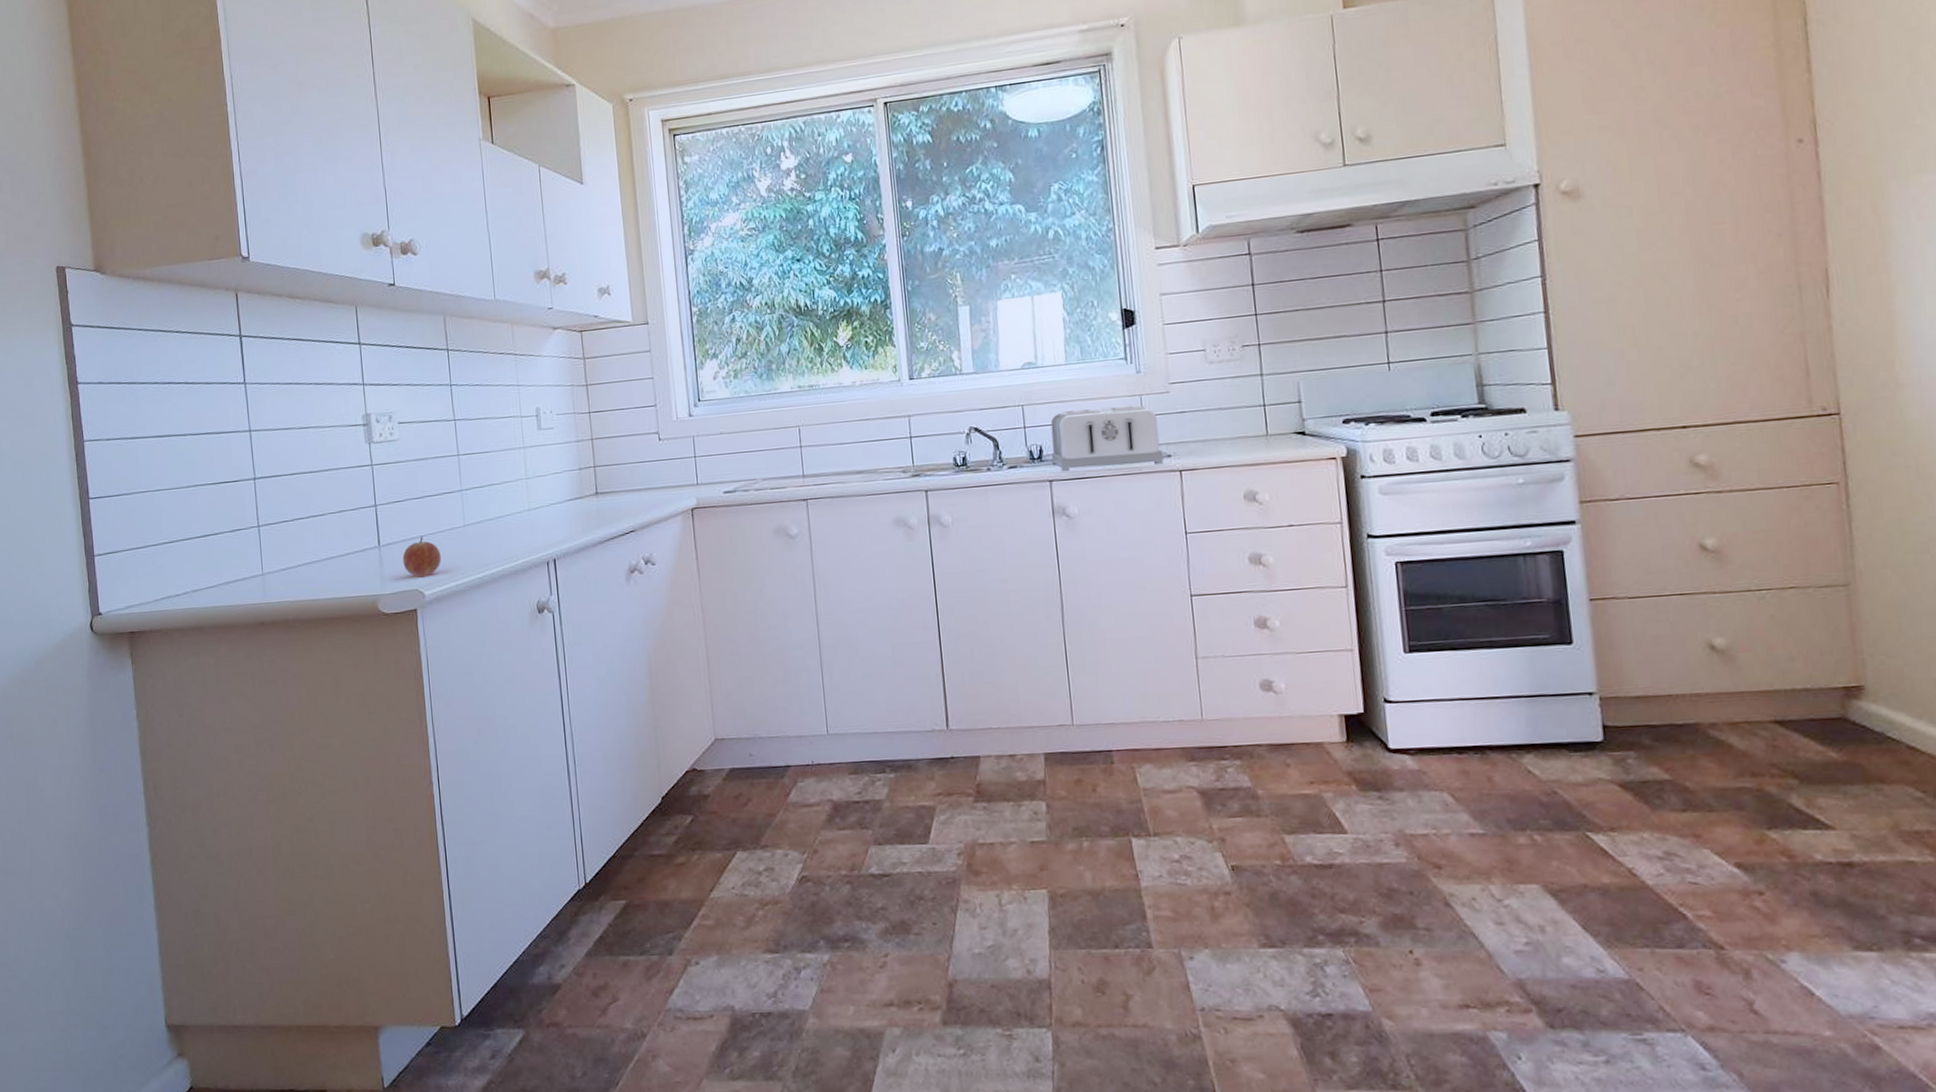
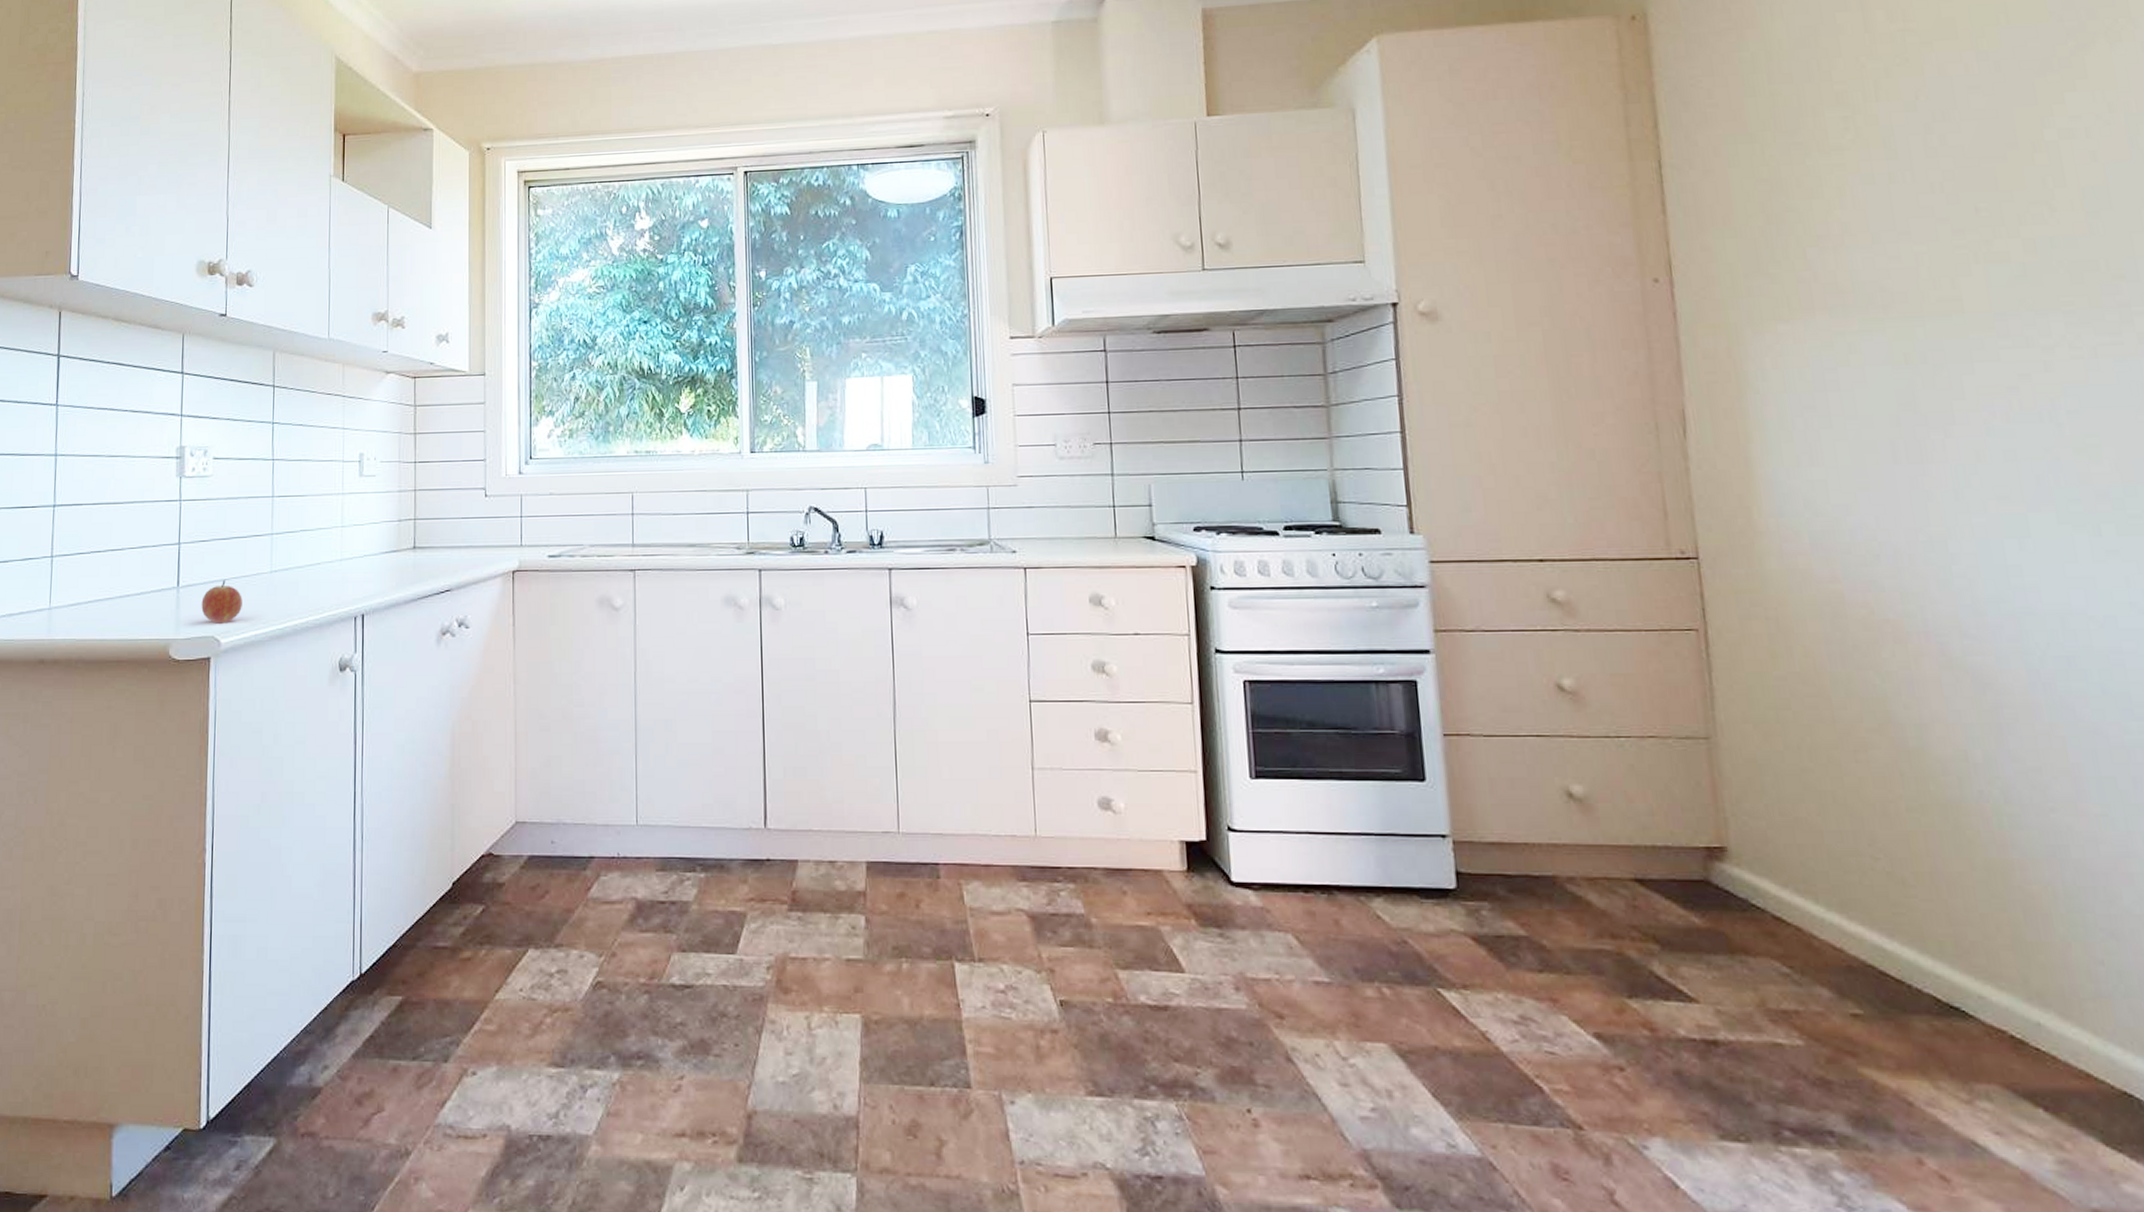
toaster: present [1050,405,1163,472] -> none [892,496,1007,561]

